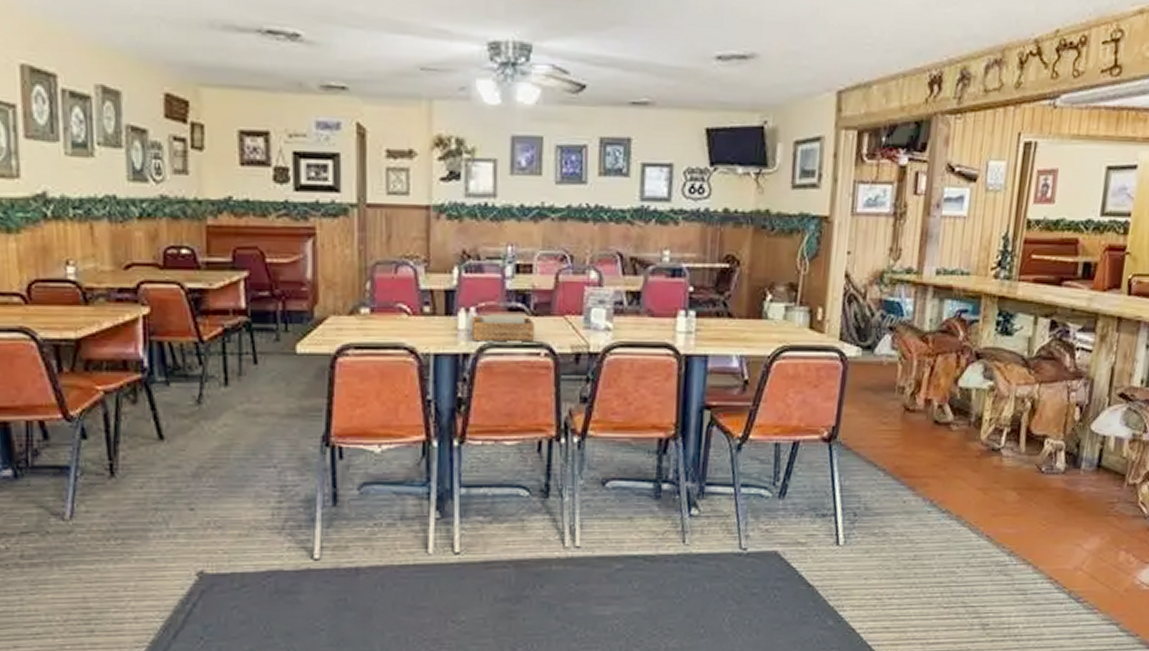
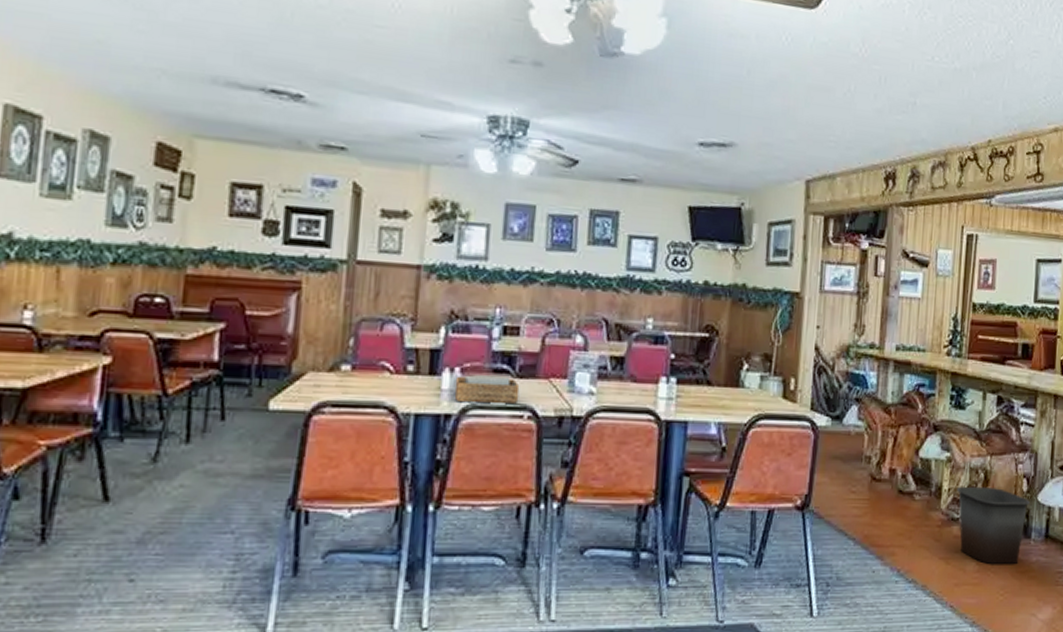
waste bin: none [998,415,1082,496] -> present [956,486,1030,565]

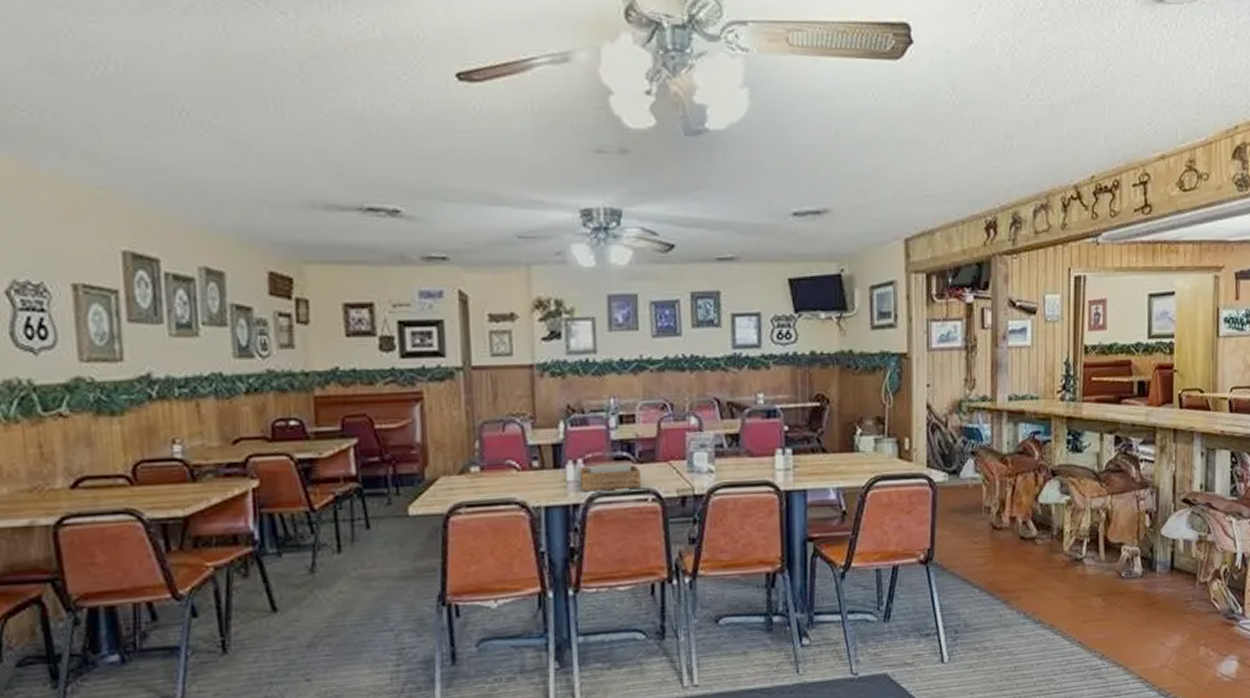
waste bin: present [956,486,1030,565] -> none [1078,525,1153,600]

